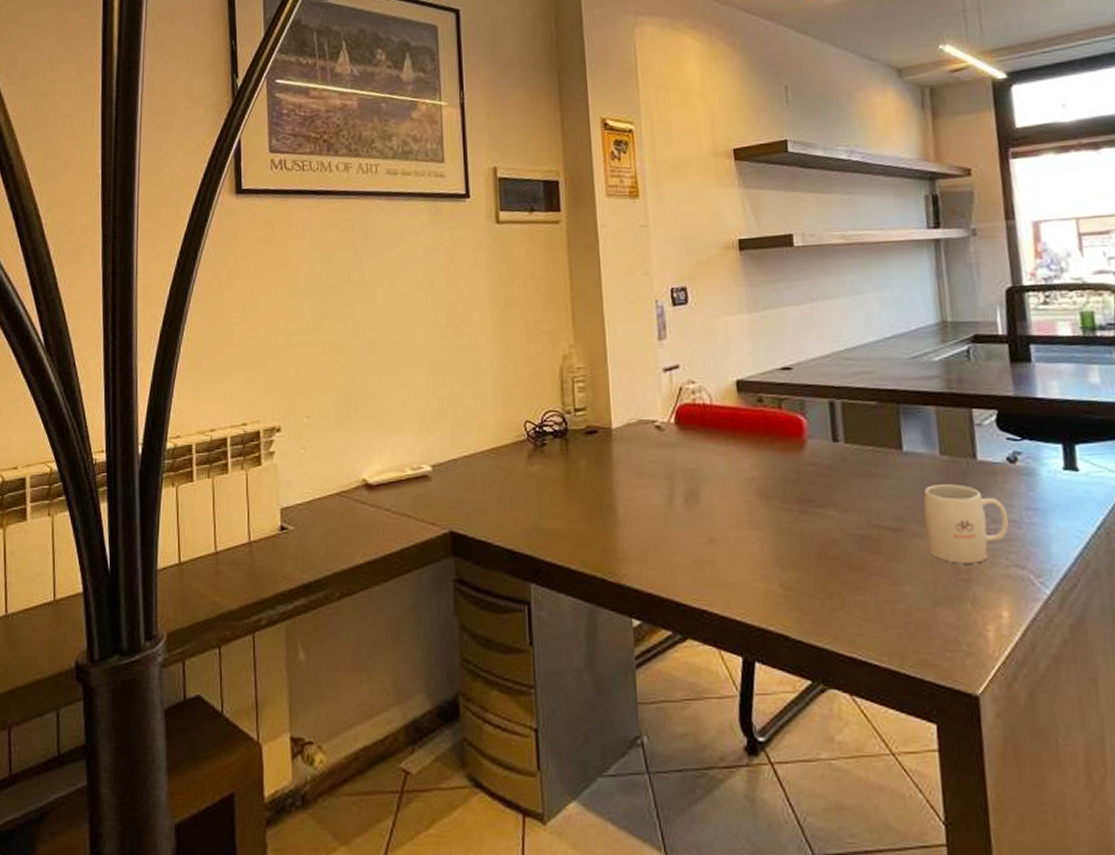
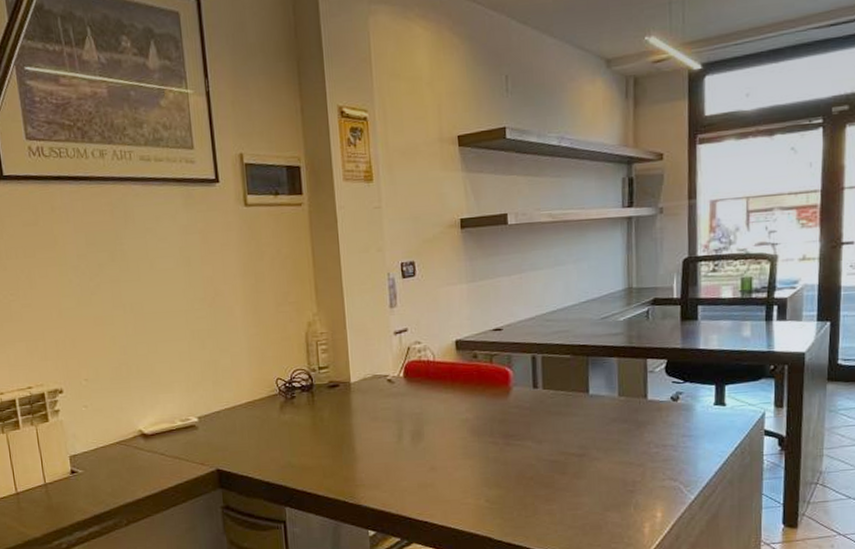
mug: present [923,484,1010,564] -> none [602,419,668,479]

